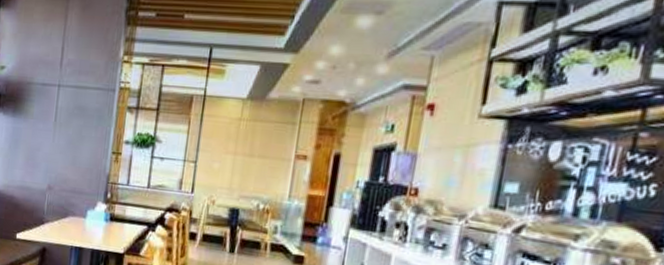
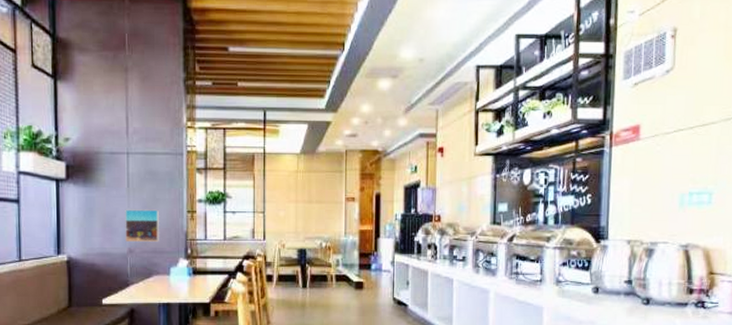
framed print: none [46,144,83,181] -> present [125,209,159,242]

